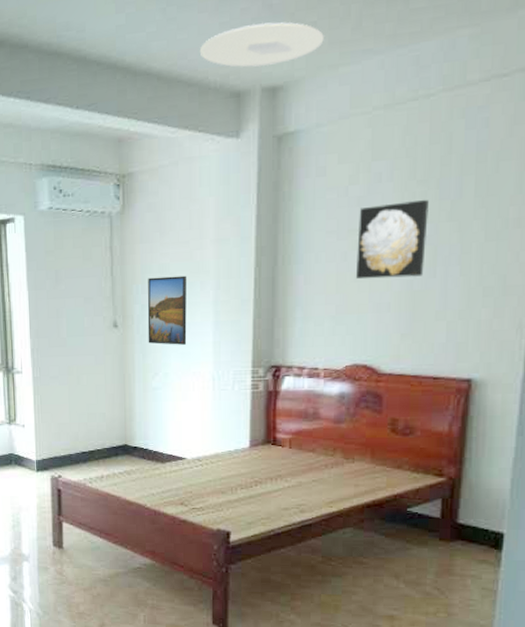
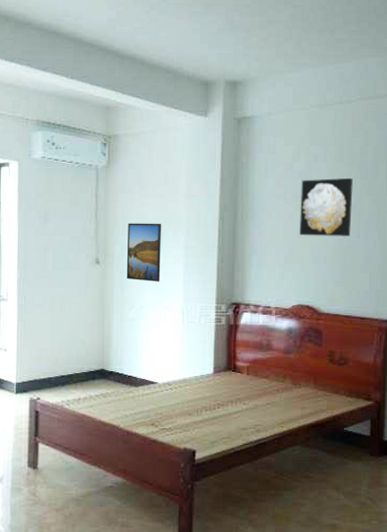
ceiling light: present [199,22,324,68] -> none [176,32,273,65]

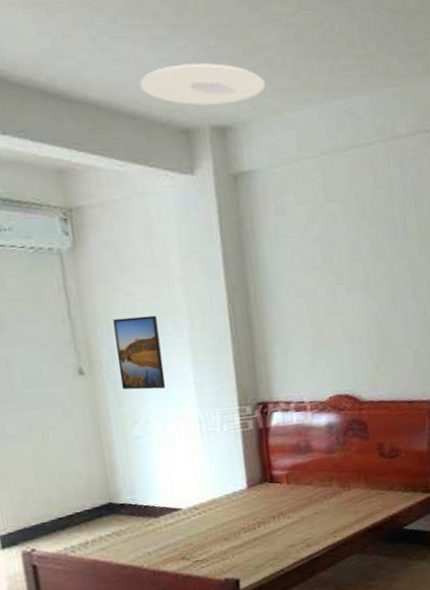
ceiling light: none [176,32,273,65] -> present [139,62,265,106]
wall art: present [300,177,353,236] -> none [321,238,386,314]

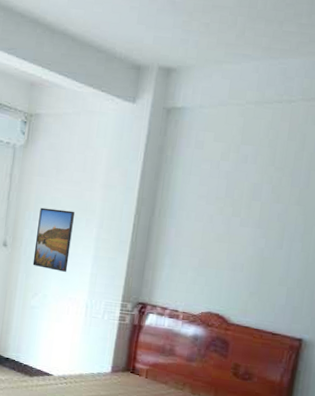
ceiling light: present [139,62,265,106] -> none [110,13,214,50]

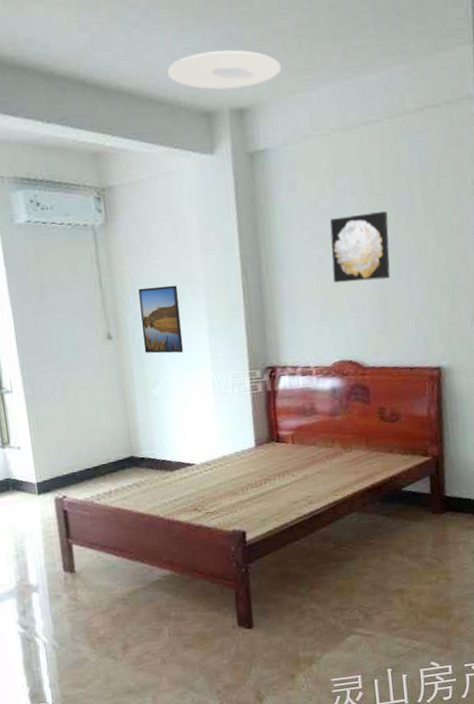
ceiling light: none [110,13,214,50] -> present [167,49,281,90]
wall art: none [218,181,283,246] -> present [330,210,391,283]

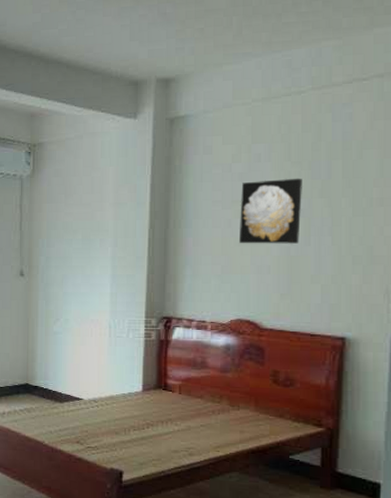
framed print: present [138,285,184,354] -> none [51,233,87,294]
ceiling light: present [167,49,281,90] -> none [103,26,210,62]

